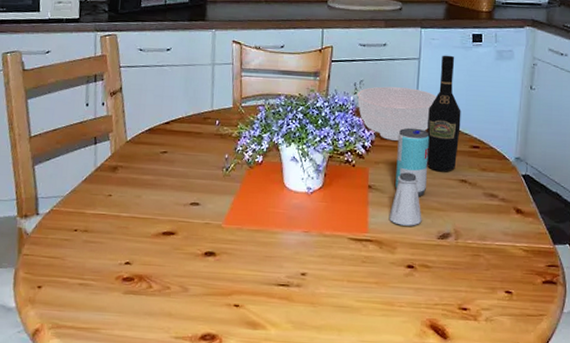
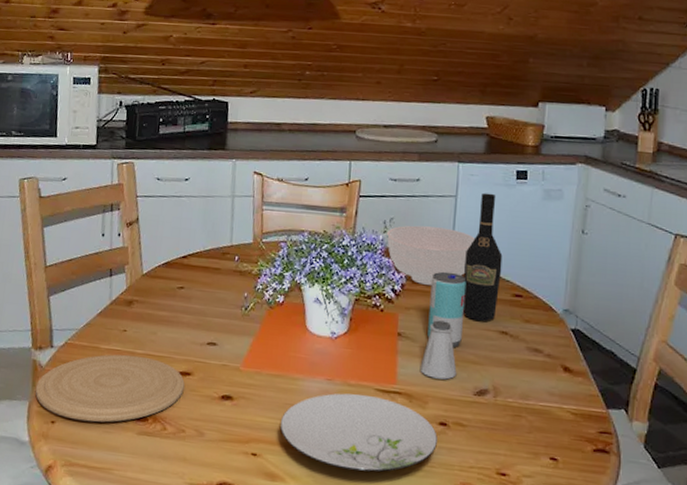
plate: none [21,218,169,285] -> present [35,354,185,423]
plate: none [260,243,406,315] -> present [280,393,438,472]

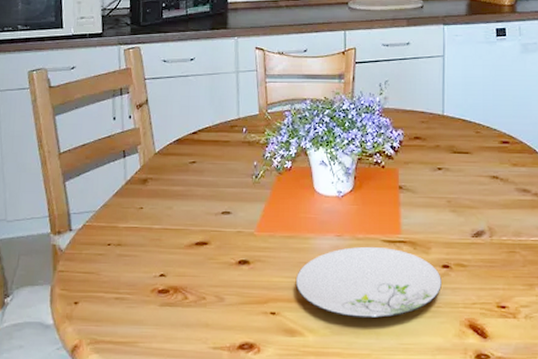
plate: present [35,354,185,423] -> none [56,231,202,299]
bowl: present [386,225,475,285] -> none [382,86,463,139]
saltshaker: present [420,320,457,380] -> none [421,171,455,225]
beverage can: present [427,271,467,348] -> none [426,126,458,196]
wine bottle: present [463,193,503,322] -> none [456,51,489,169]

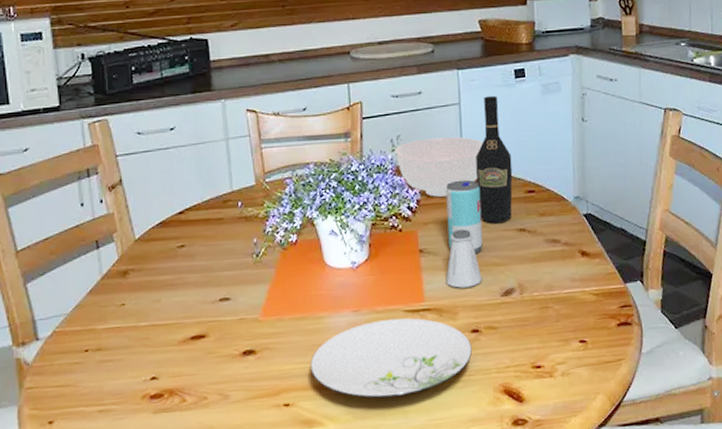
bowl: none [382,86,463,139] -> present [394,137,483,197]
saltshaker: none [421,171,455,225] -> present [445,229,482,288]
beverage can: none [426,126,458,196] -> present [445,179,483,255]
wine bottle: none [456,51,489,169] -> present [476,95,513,224]

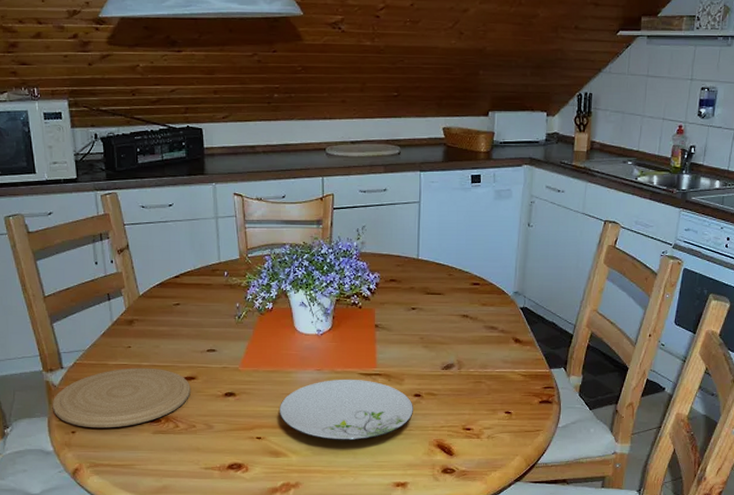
plate: none [23,328,200,415] -> present [52,367,191,428]
bowl: present [394,137,483,197] -> none [359,231,437,282]
beverage can: present [445,179,483,255] -> none [401,269,432,333]
saltshaker: present [445,229,482,288] -> none [396,311,427,359]
wine bottle: present [476,95,513,224] -> none [429,197,462,309]

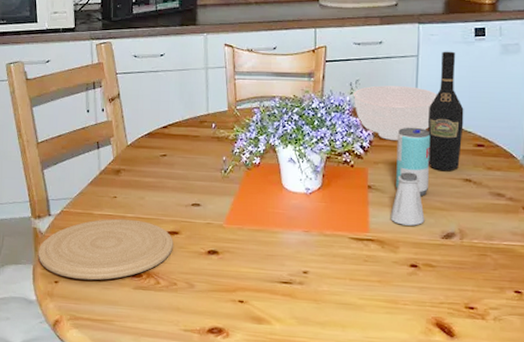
plate: present [279,379,413,441] -> none [263,243,409,312]
bowl: none [359,231,437,282] -> present [352,85,437,140]
saltshaker: none [396,311,427,359] -> present [390,172,425,226]
beverage can: none [401,269,432,333] -> present [396,127,431,197]
wine bottle: none [429,197,462,309] -> present [428,51,464,171]

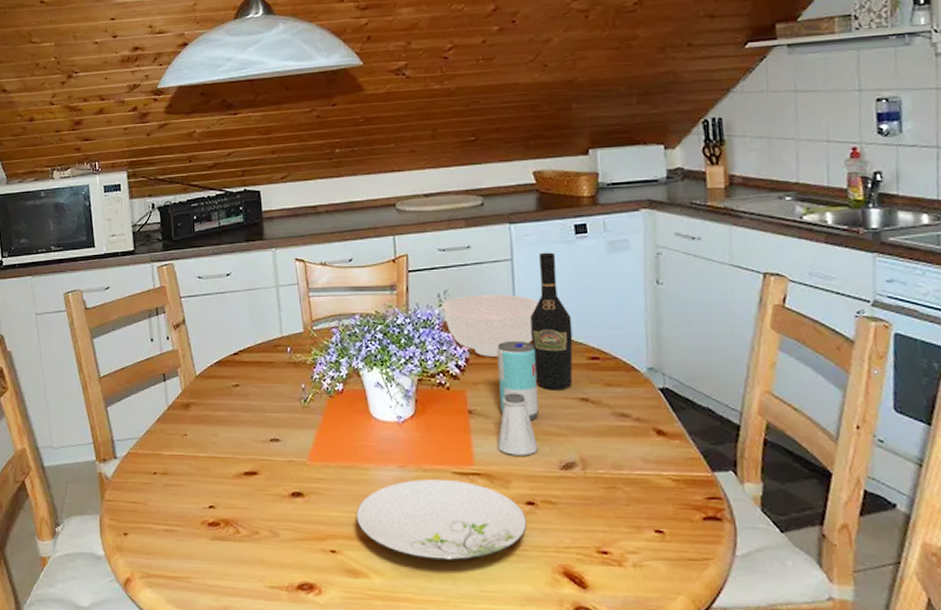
plate: present [38,218,173,280] -> none [104,459,252,531]
plate: none [263,243,409,312] -> present [355,479,527,561]

